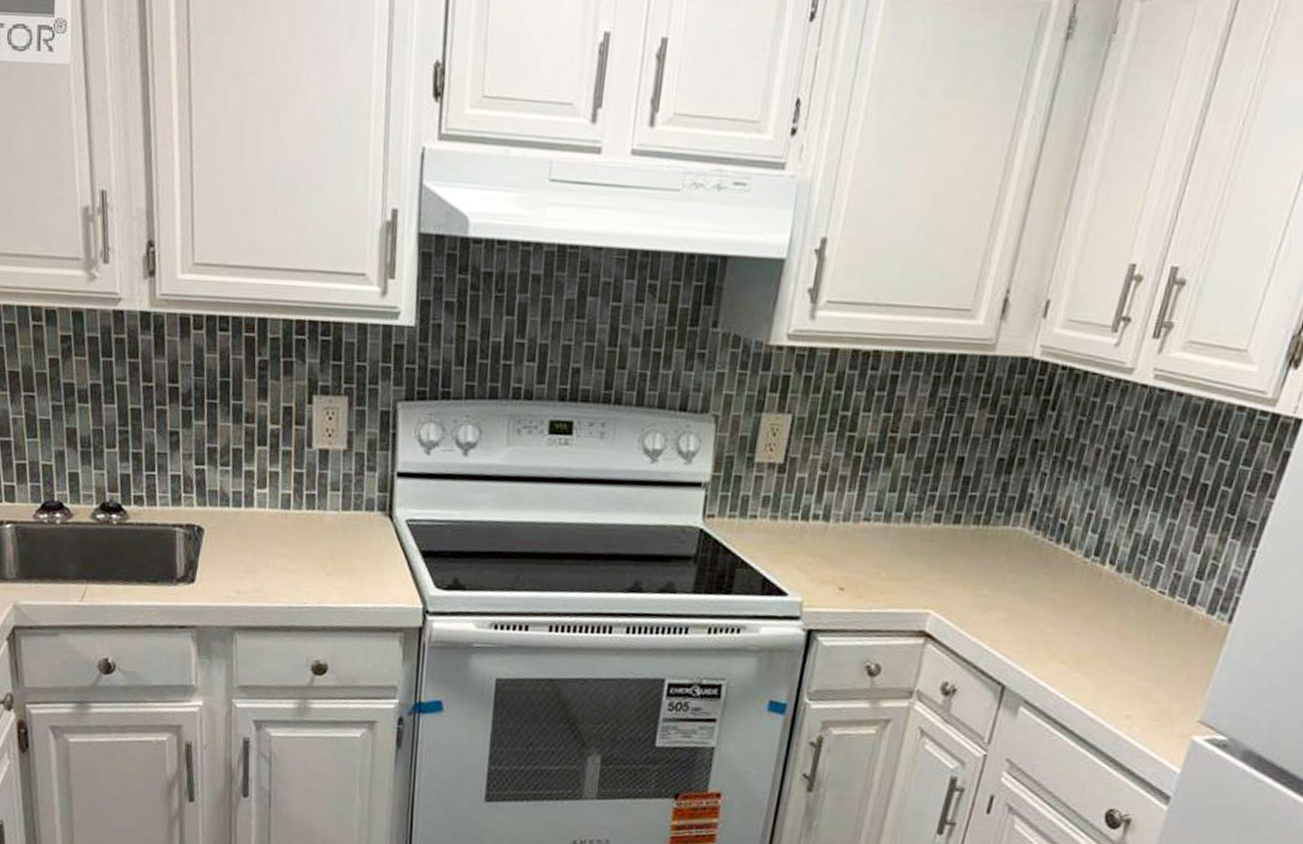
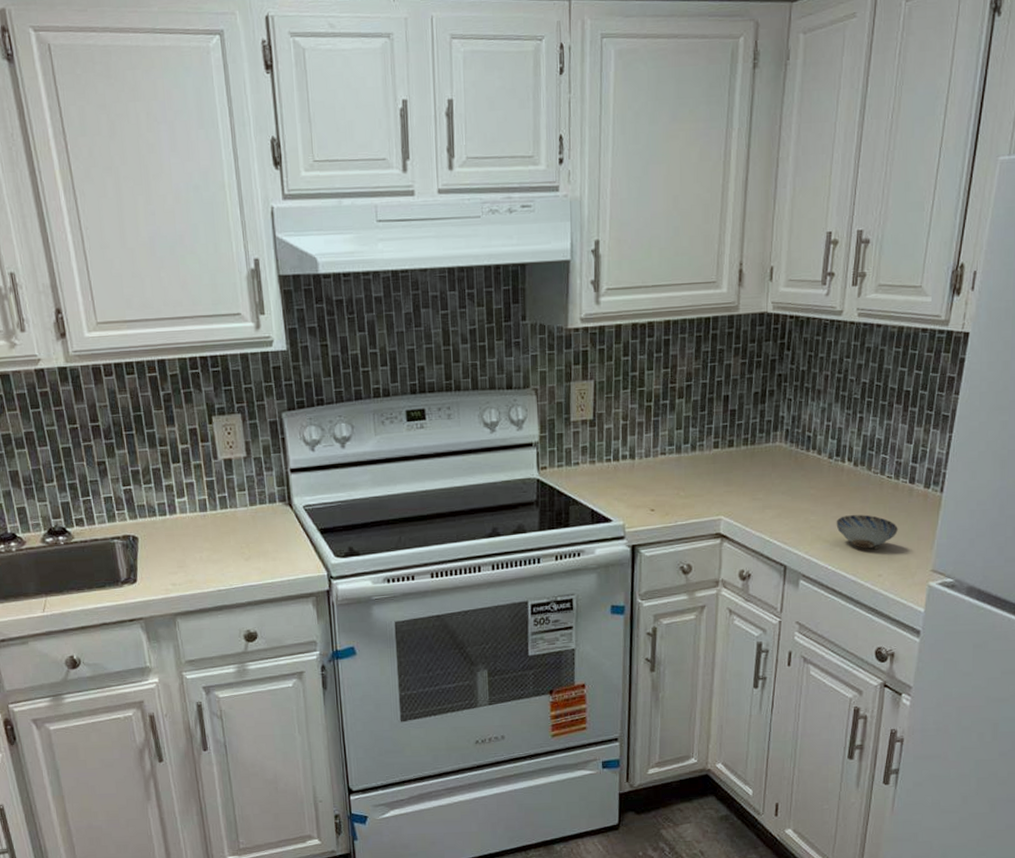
bowl: none [1079,633,1163,682] -> present [836,514,898,549]

